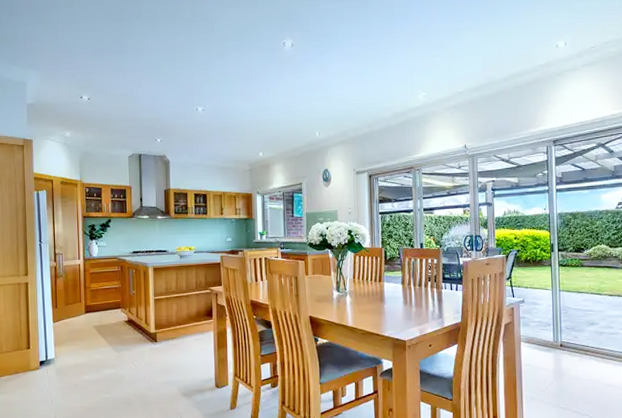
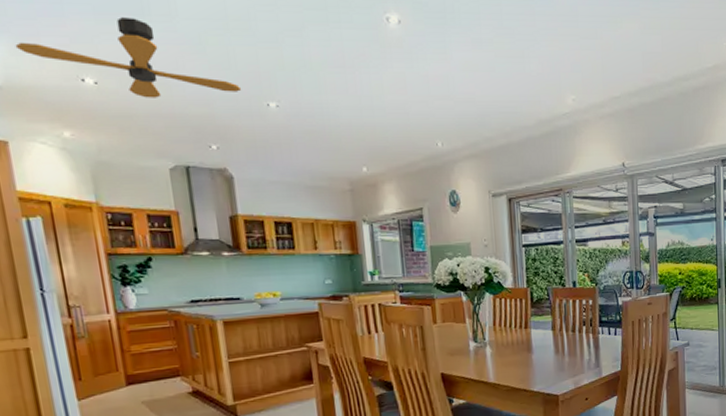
ceiling fan: none [44,54,181,108] -> present [15,17,242,98]

